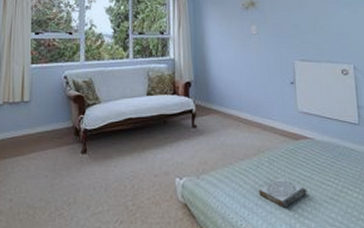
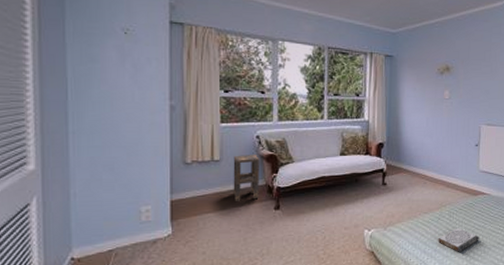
side table: none [41,94,67,145] -> present [233,154,259,203]

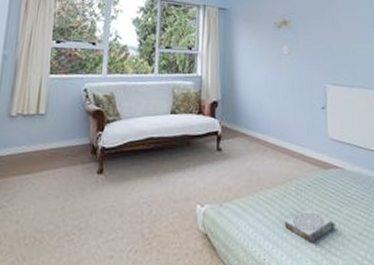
side table: present [233,154,259,203] -> none [55,108,85,163]

